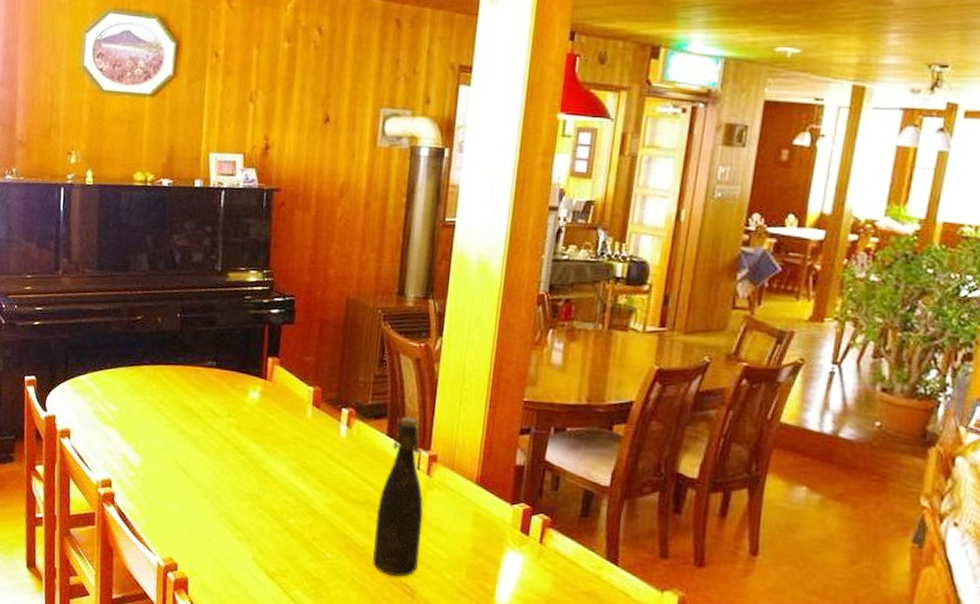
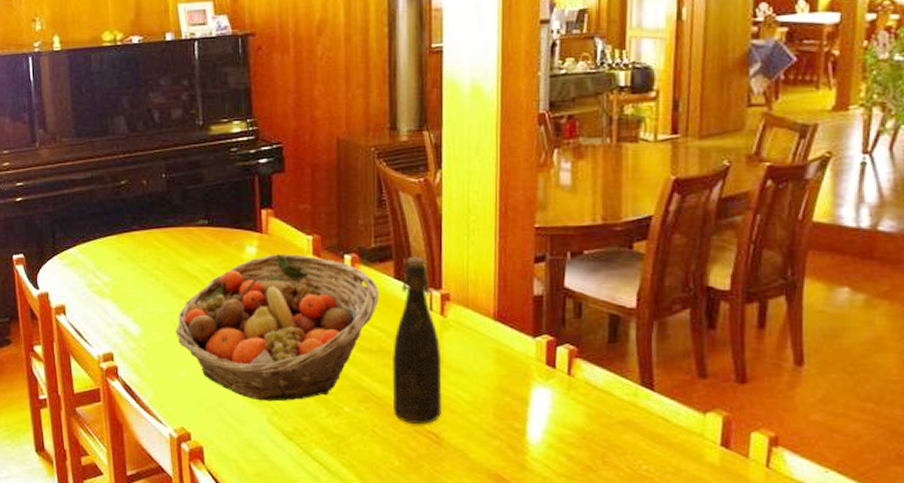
fruit basket: none [173,401,371,542] -> present [175,254,379,402]

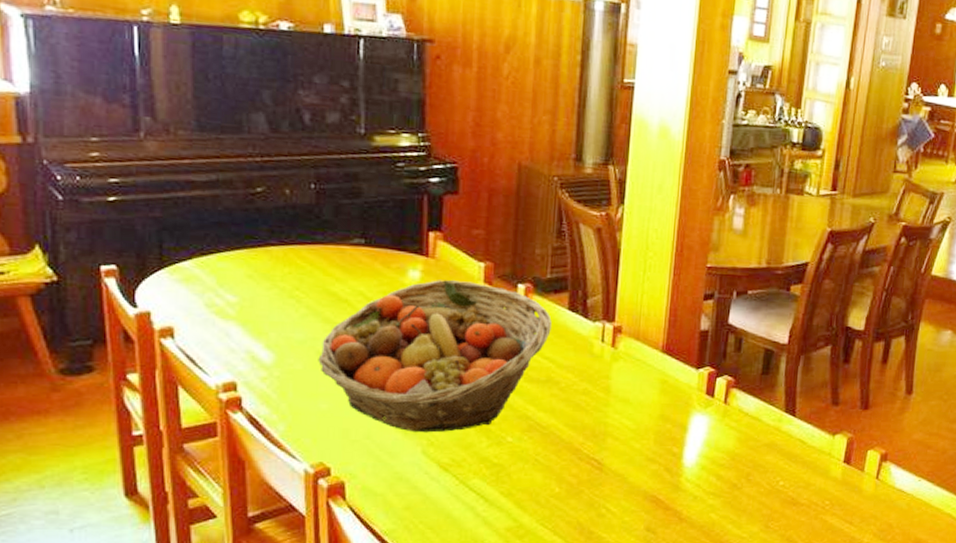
bottle: present [392,256,442,424] -> none [558,288,609,451]

